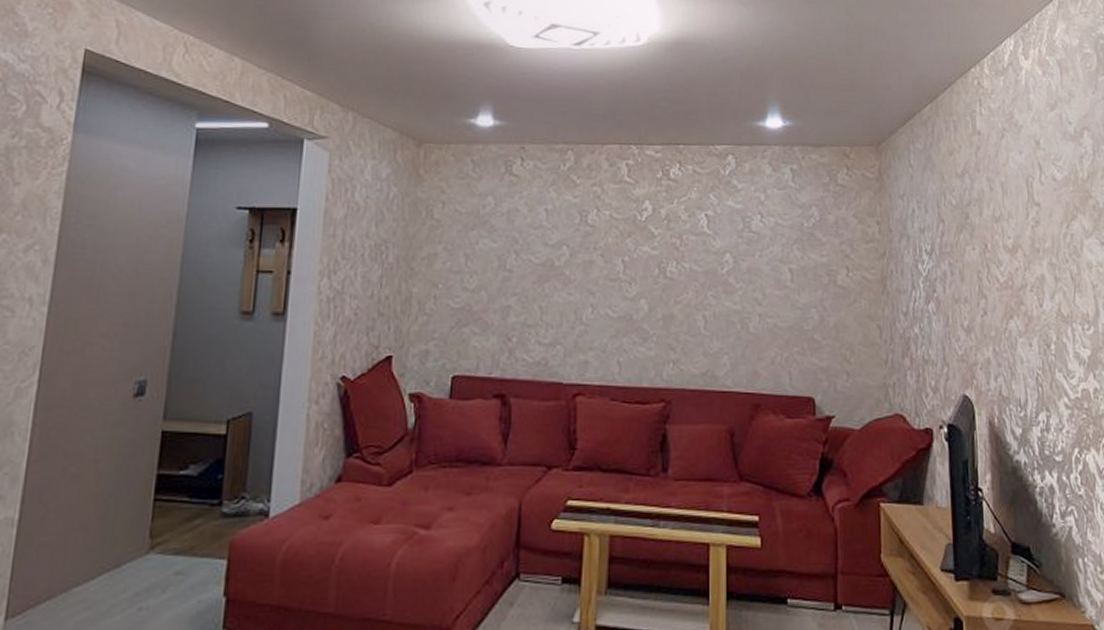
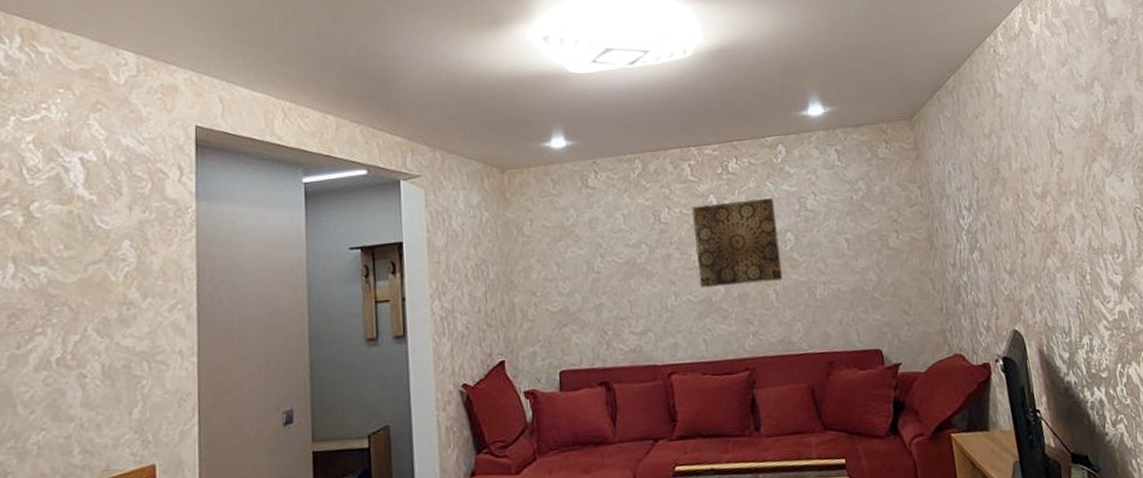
wall art: none [621,211,716,305] -> present [692,197,783,288]

